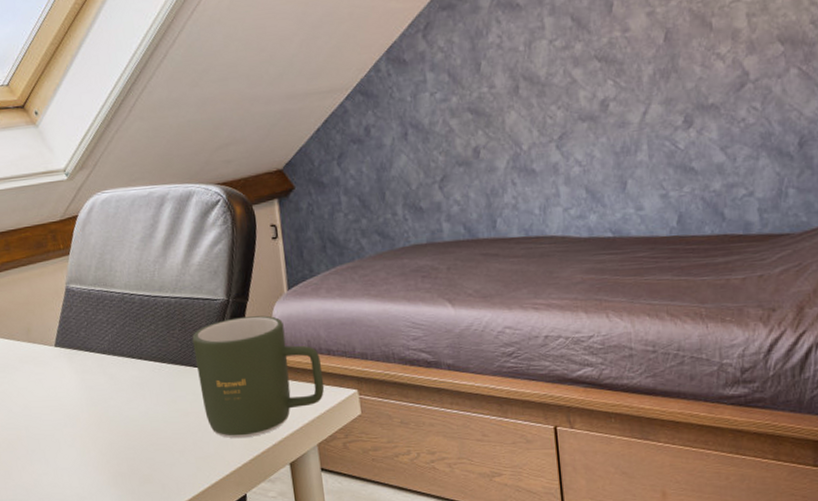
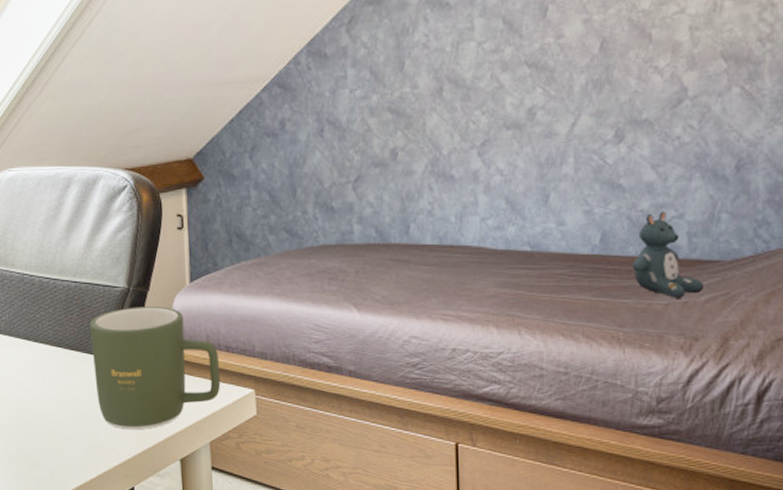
stuffed animal: none [709,190,778,273] -> present [633,211,705,298]

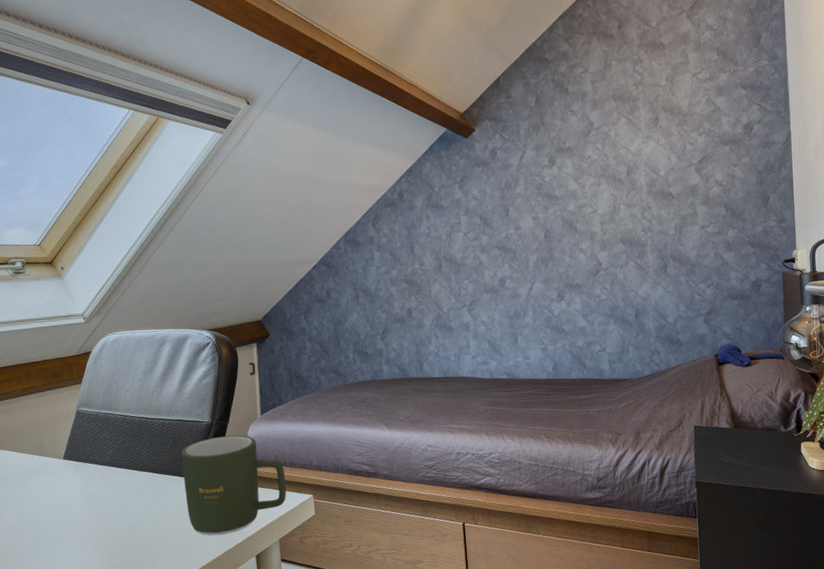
stuffed animal: present [633,211,705,298] -> none [575,346,622,407]

